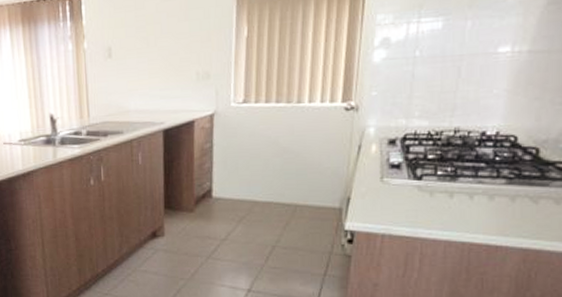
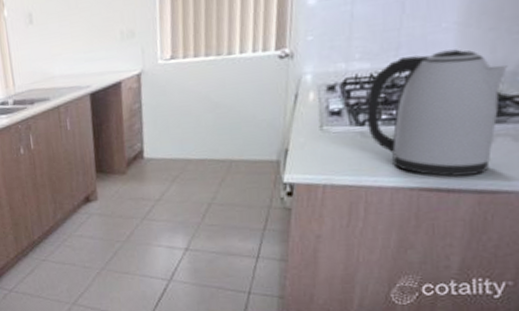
kettle: none [423,114,550,234] -> present [366,49,507,177]

